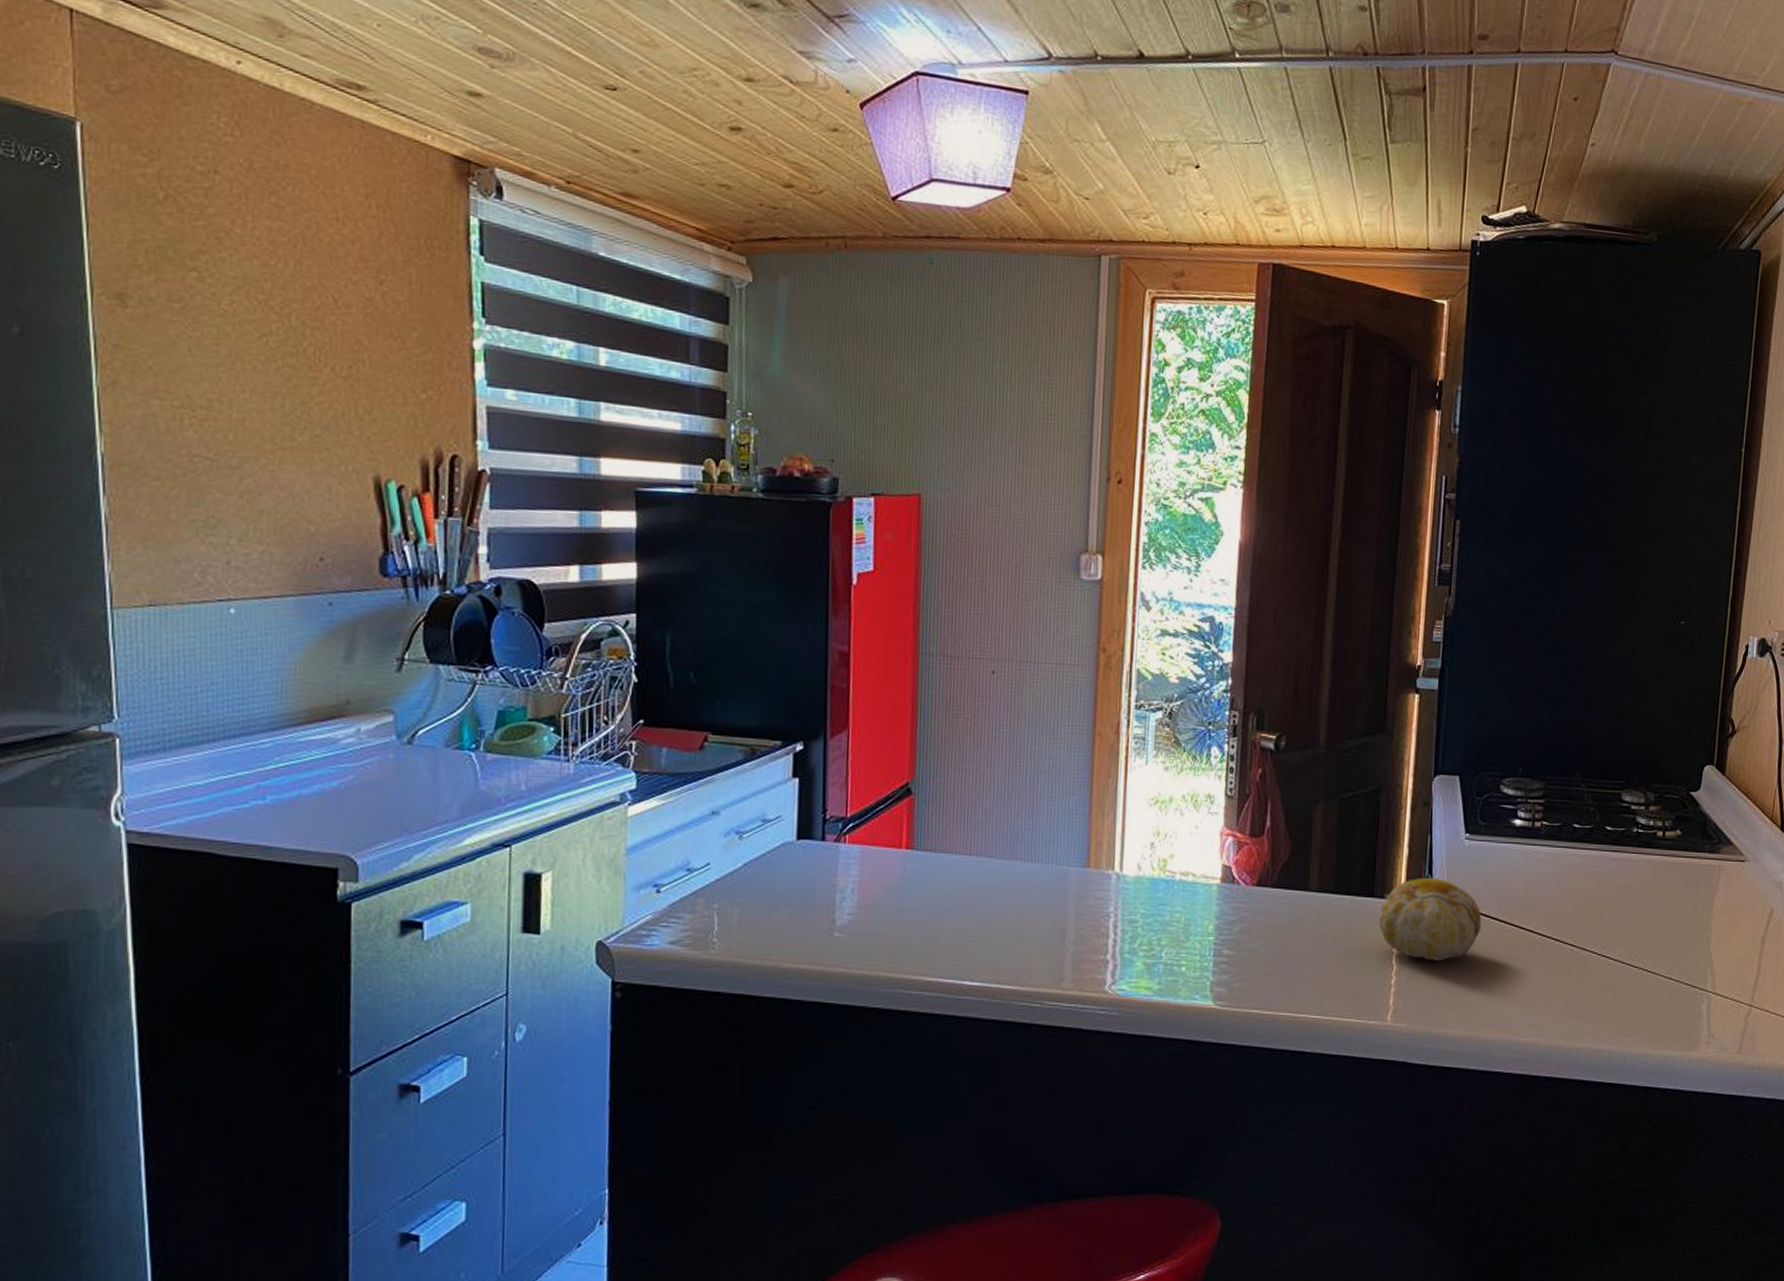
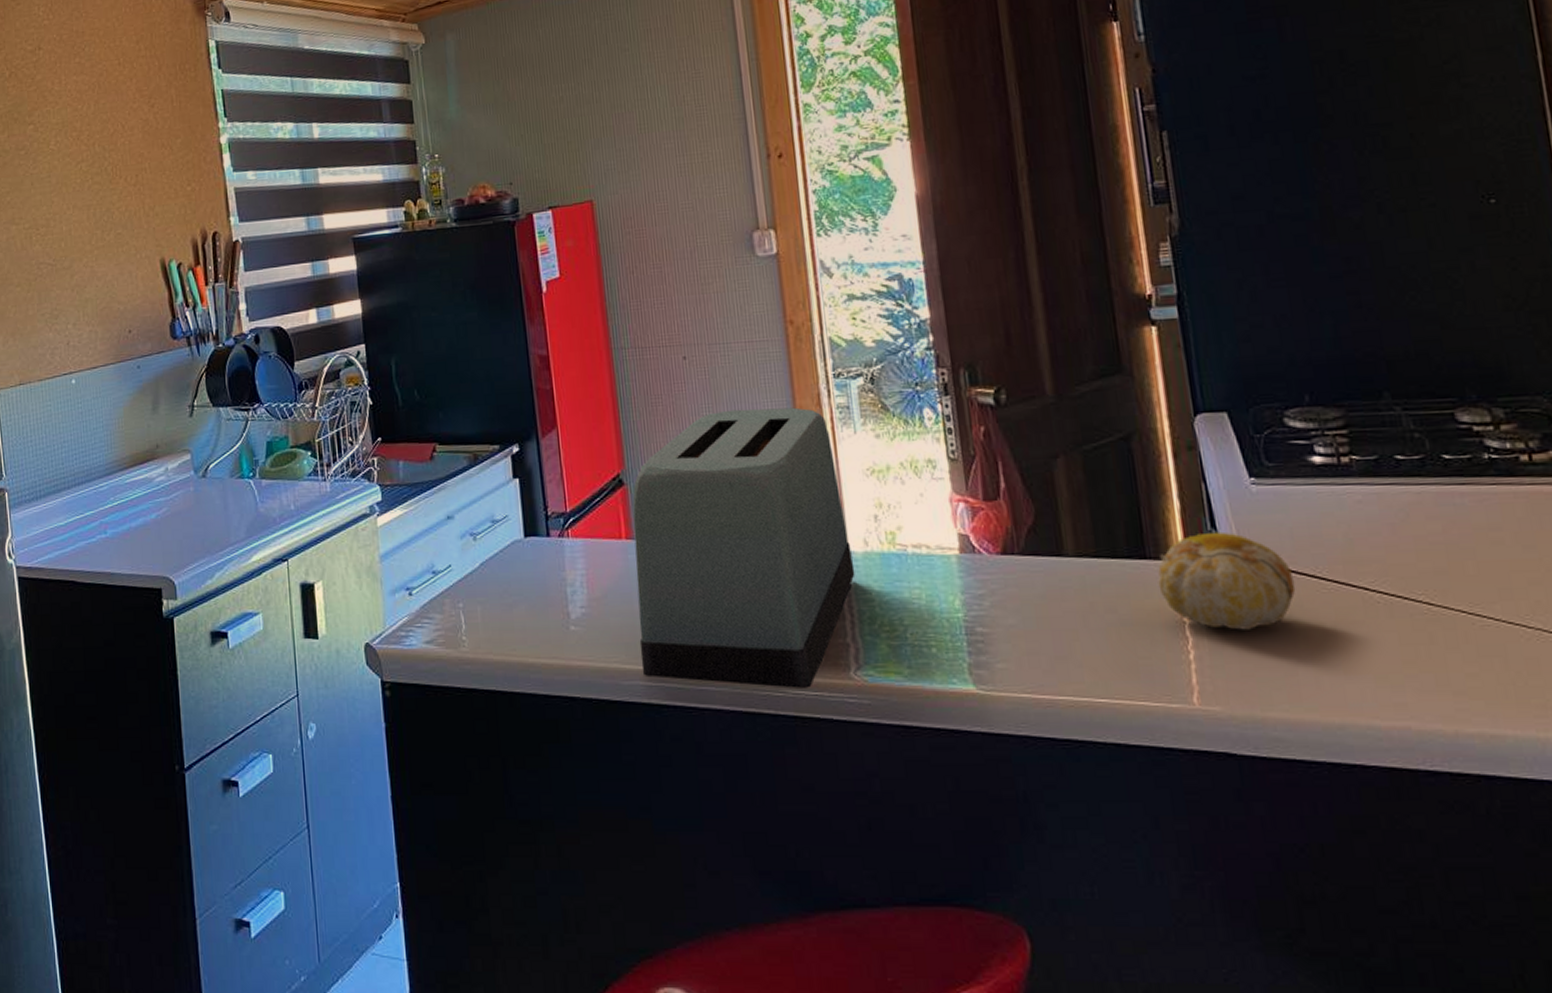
toaster: none [903,729,1125,1000] -> present [632,407,855,689]

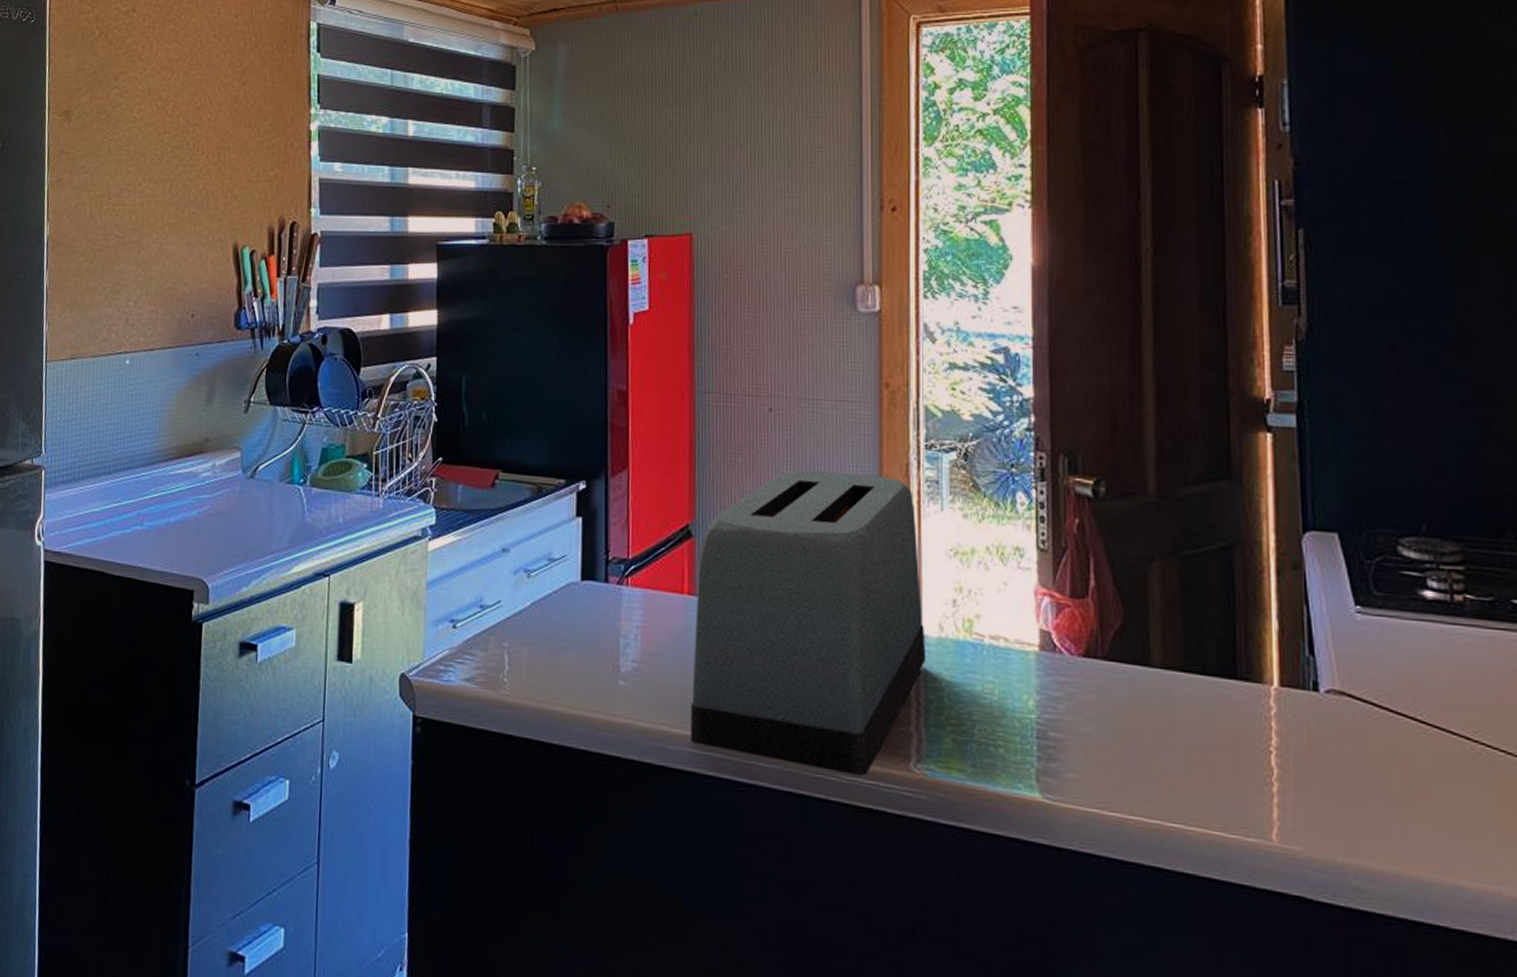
fruit: present [1158,531,1296,630] -> none [1247,658,1393,768]

